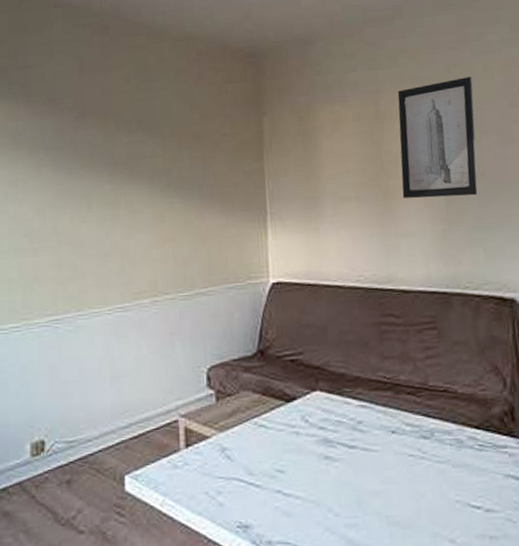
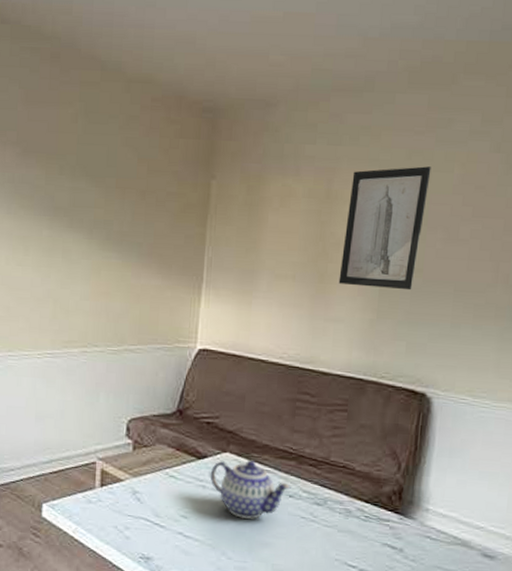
teapot: none [303,397,392,465] -> present [211,461,291,519]

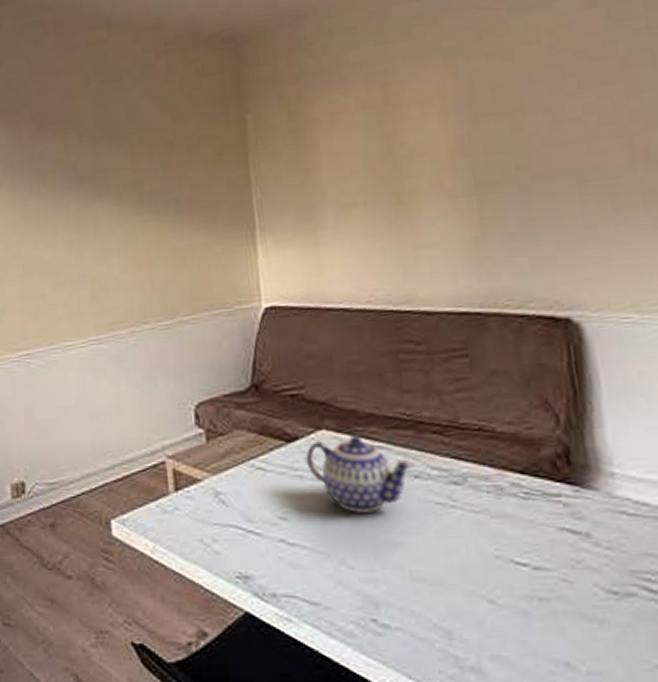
wall art: present [338,166,431,291] -> none [412,42,520,201]

